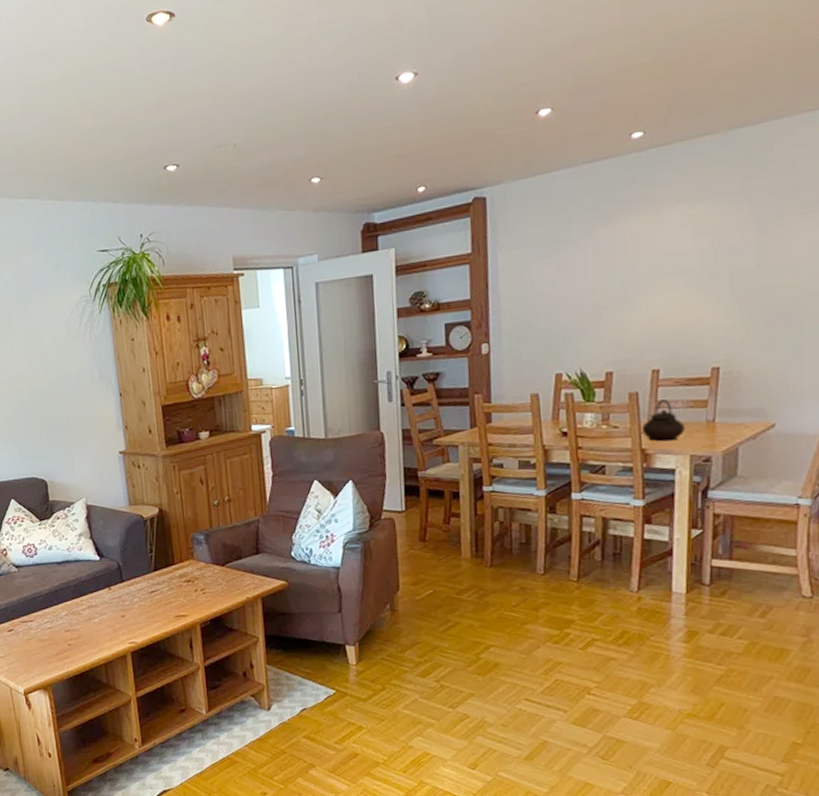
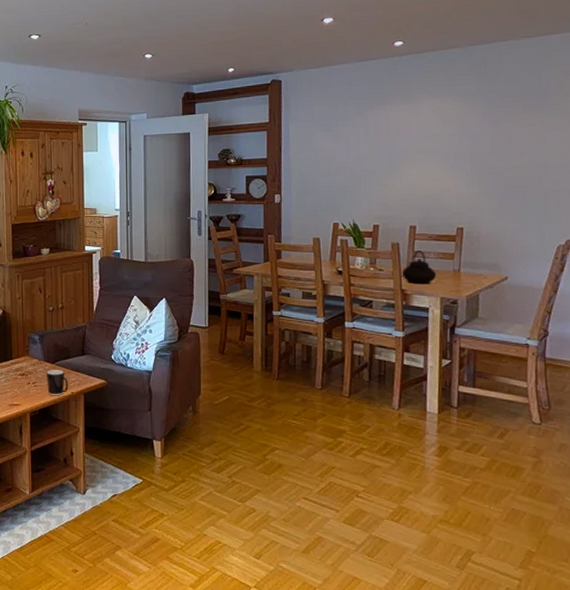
mug: none [215,572,243,603] -> present [46,369,68,396]

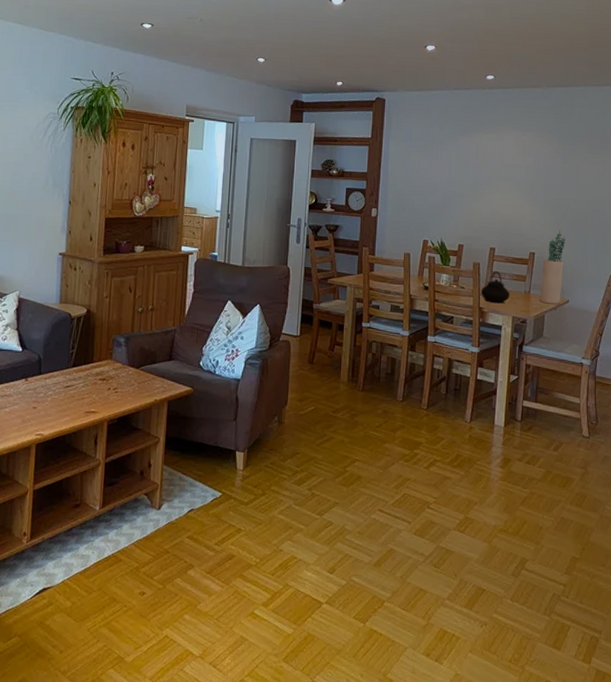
mug: present [46,369,68,396] -> none [128,374,152,404]
vase: none [472,201,500,283] -> present [540,230,566,306]

